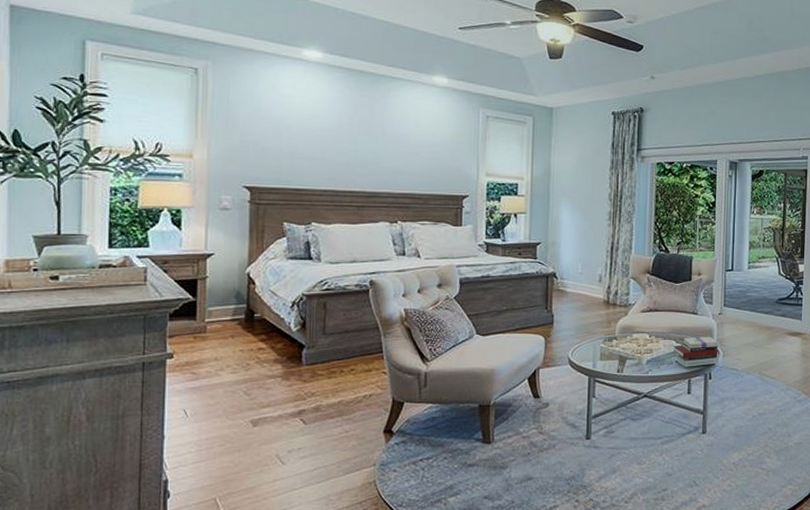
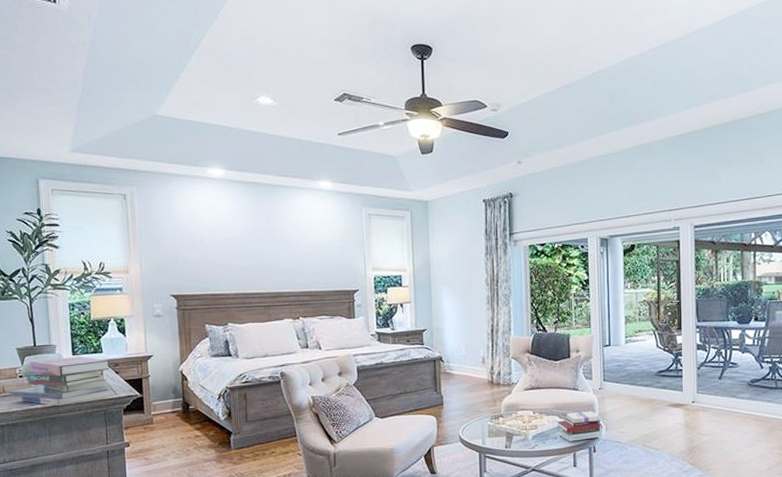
books: none [17,249,157,307] -> present [9,356,113,406]

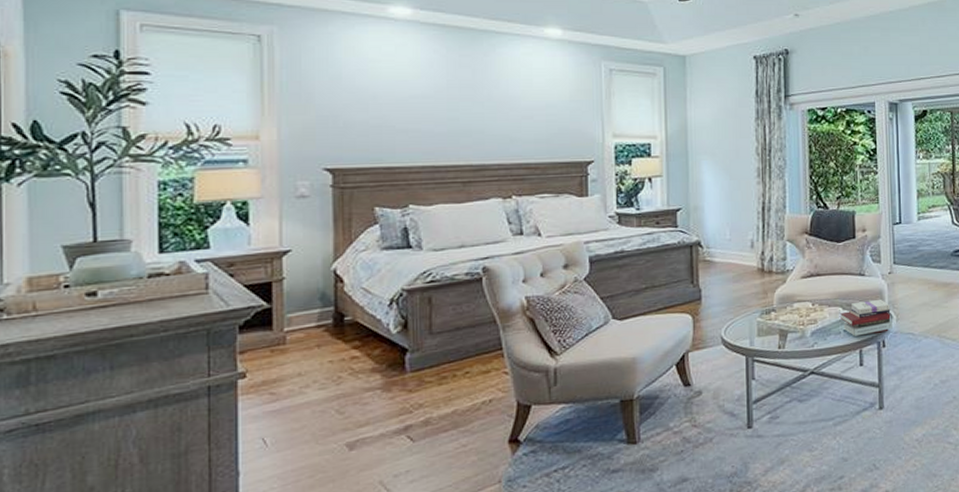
books: present [9,356,113,406] -> none [44,254,222,327]

